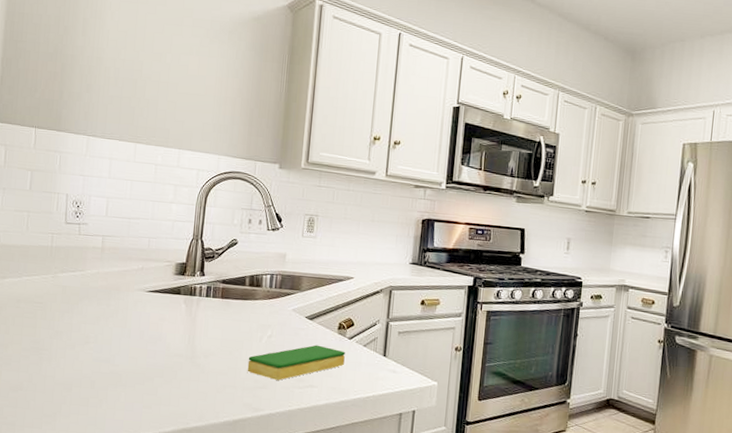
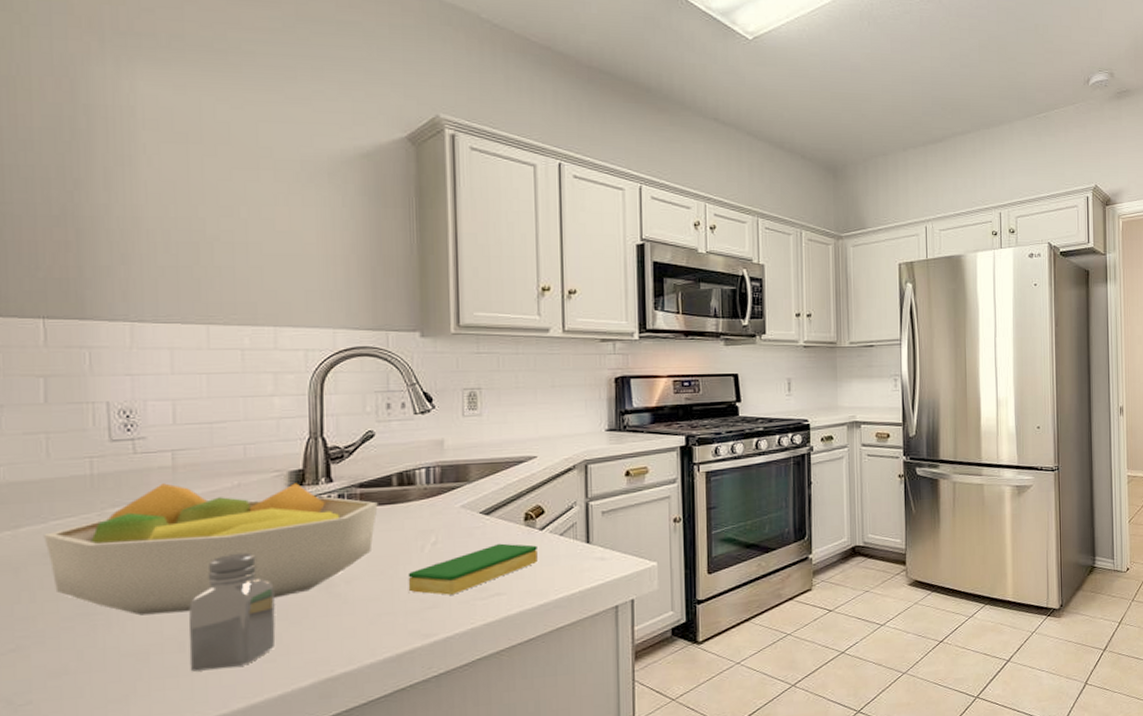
fruit bowl: none [18,260,234,360] -> present [43,483,378,616]
saltshaker: none [96,320,156,407] -> present [188,552,276,672]

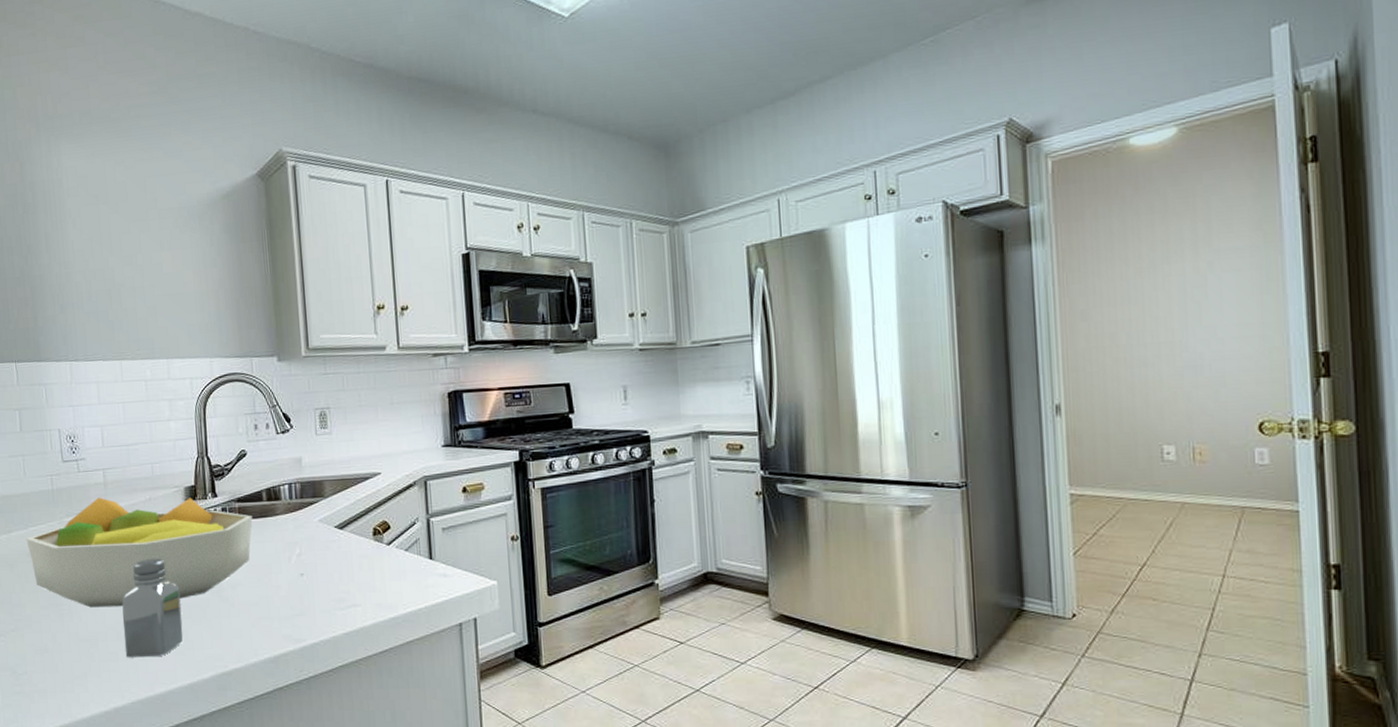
dish sponge: present [408,543,538,595] -> none [279,557,387,604]

